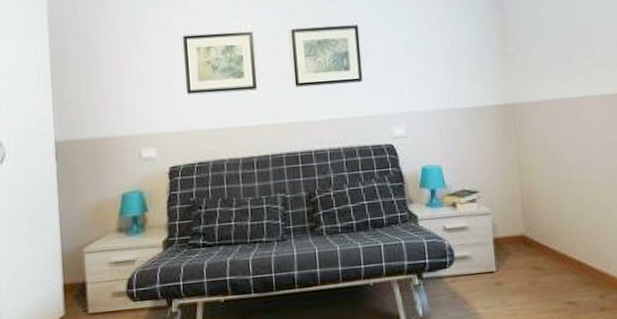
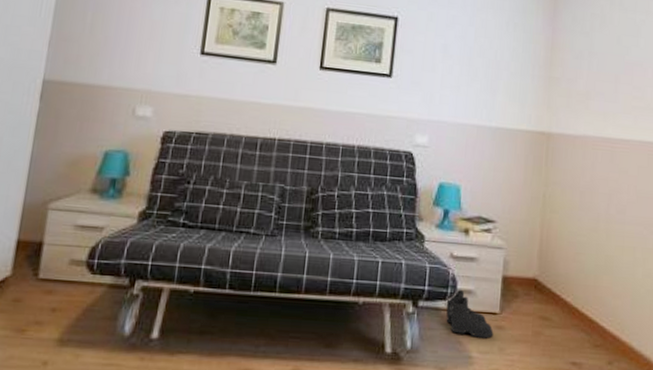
boots: none [446,257,494,296] -> present [445,290,494,338]

